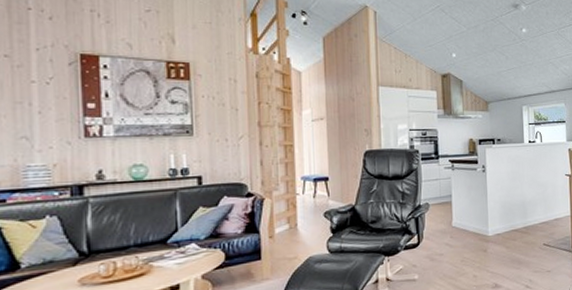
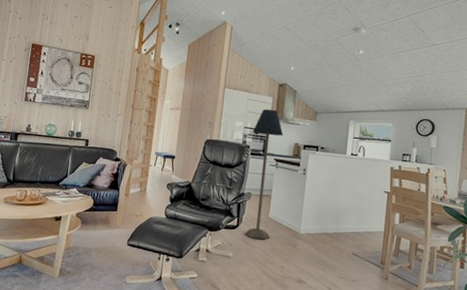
floor lamp: none [419,104,457,253] -> present [244,109,283,240]

